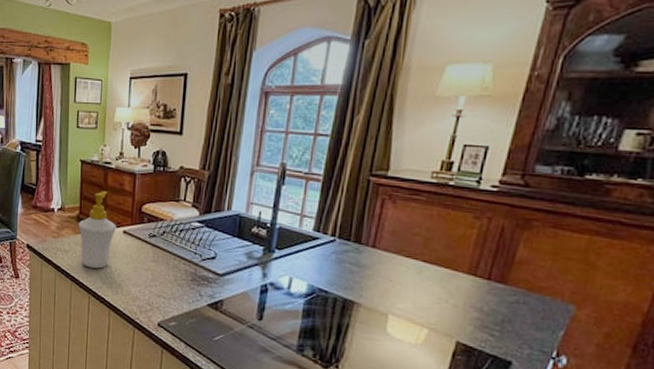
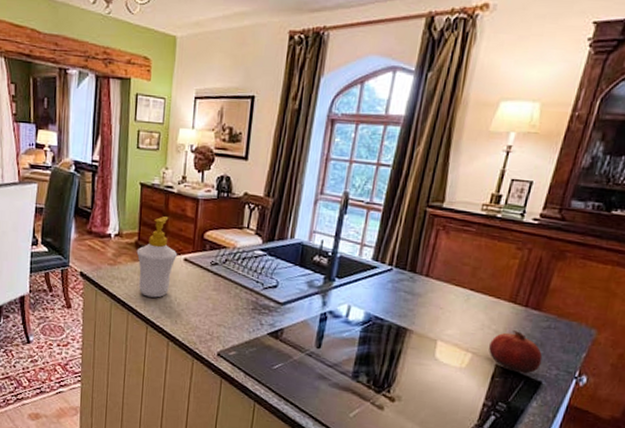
fruit: none [447,305,511,353] -> present [489,330,543,374]

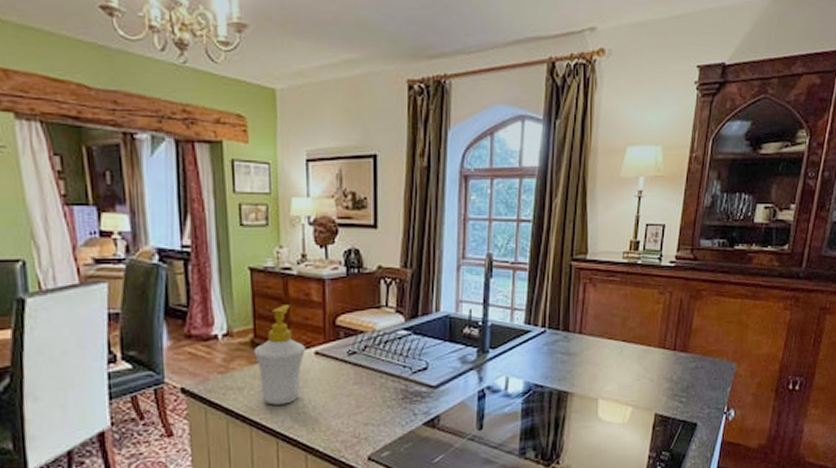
fruit: present [489,330,543,374] -> none [647,376,695,418]

